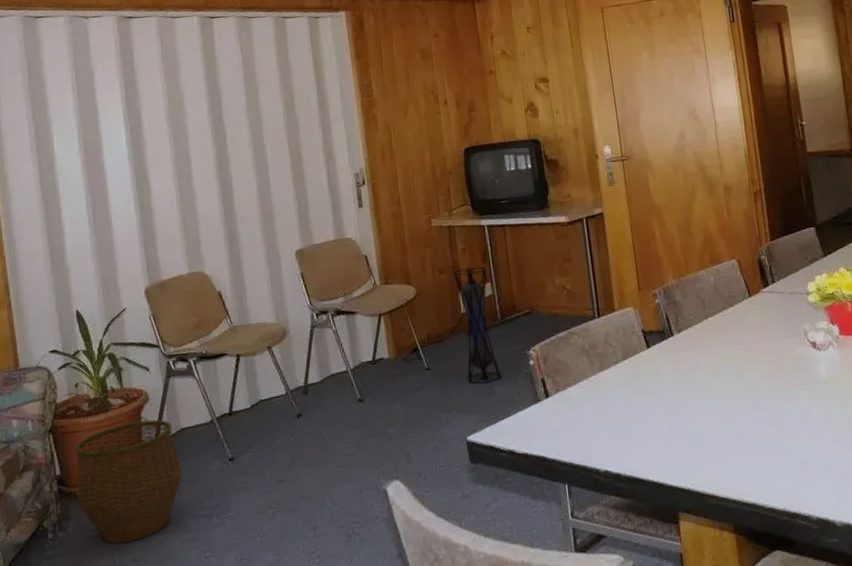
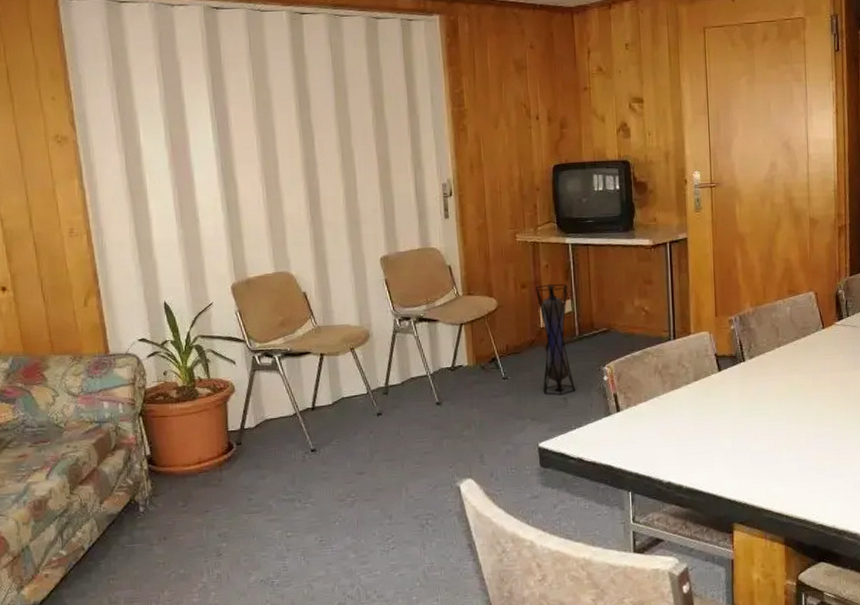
basket: present [74,416,182,544] -> none [163,405,266,521]

